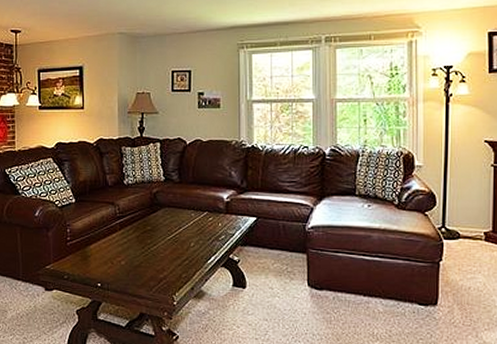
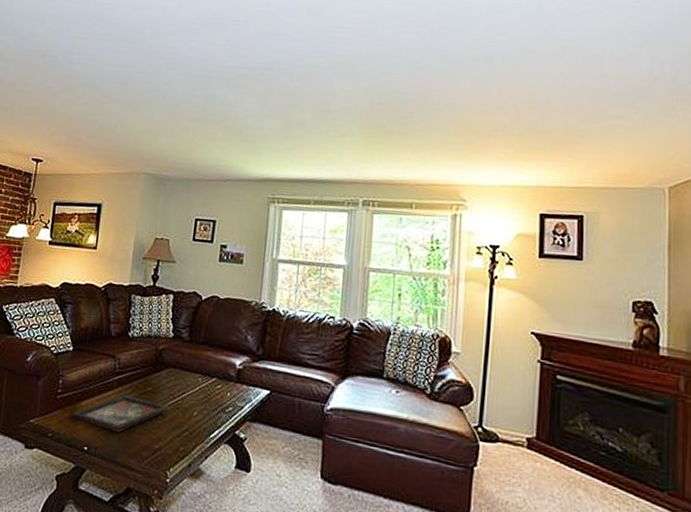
decorative tray: none [83,235,168,268] -> present [72,395,169,433]

